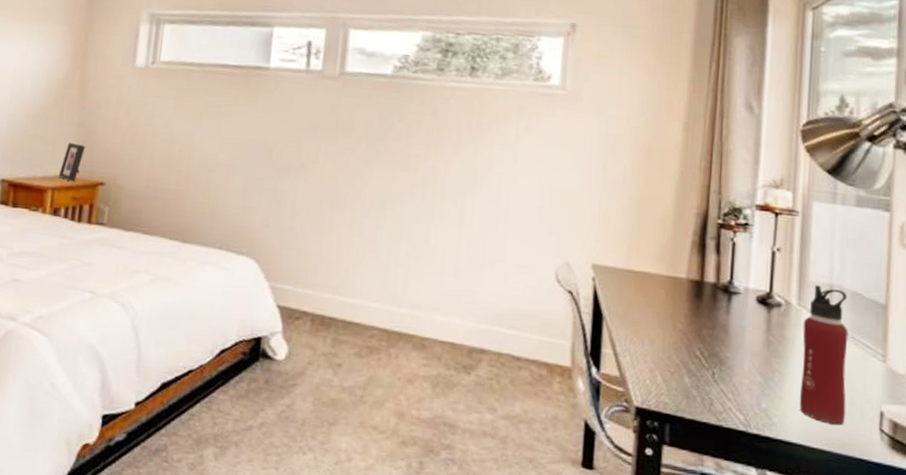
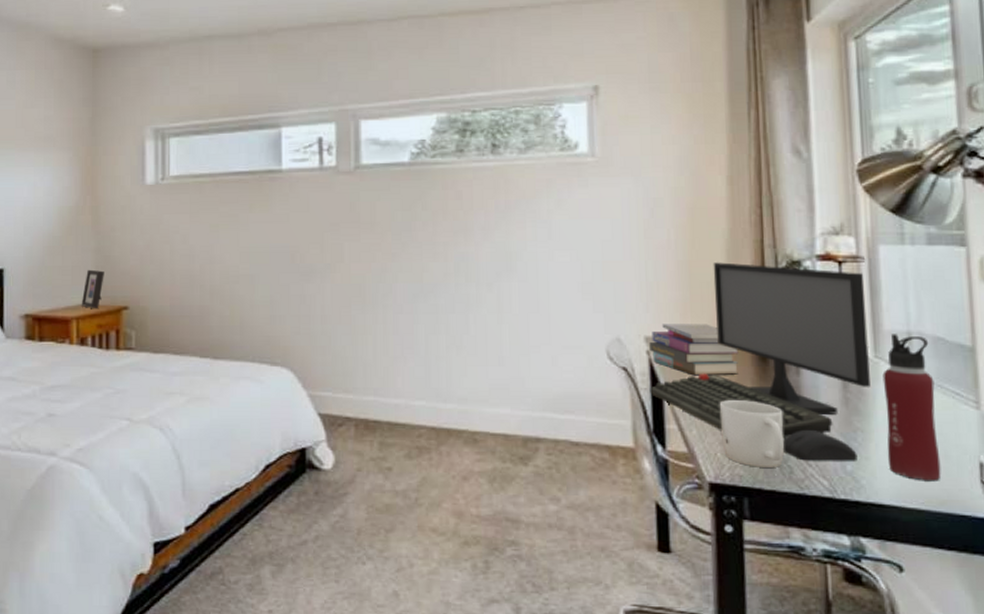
computer keyboard: none [591,304,754,371] -> present [650,373,833,436]
books: none [595,254,676,308] -> present [649,324,739,376]
mug: none [652,331,711,399] -> present [719,399,785,467]
computer monitor: none [658,201,797,355] -> present [713,262,870,414]
computer mouse: none [706,366,773,399] -> present [782,429,858,460]

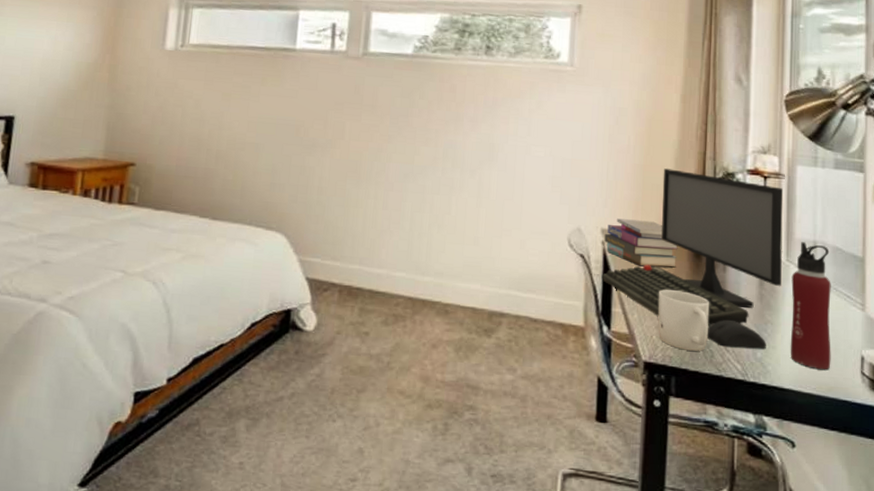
picture frame: present [81,269,104,309] -> none [88,124,115,163]

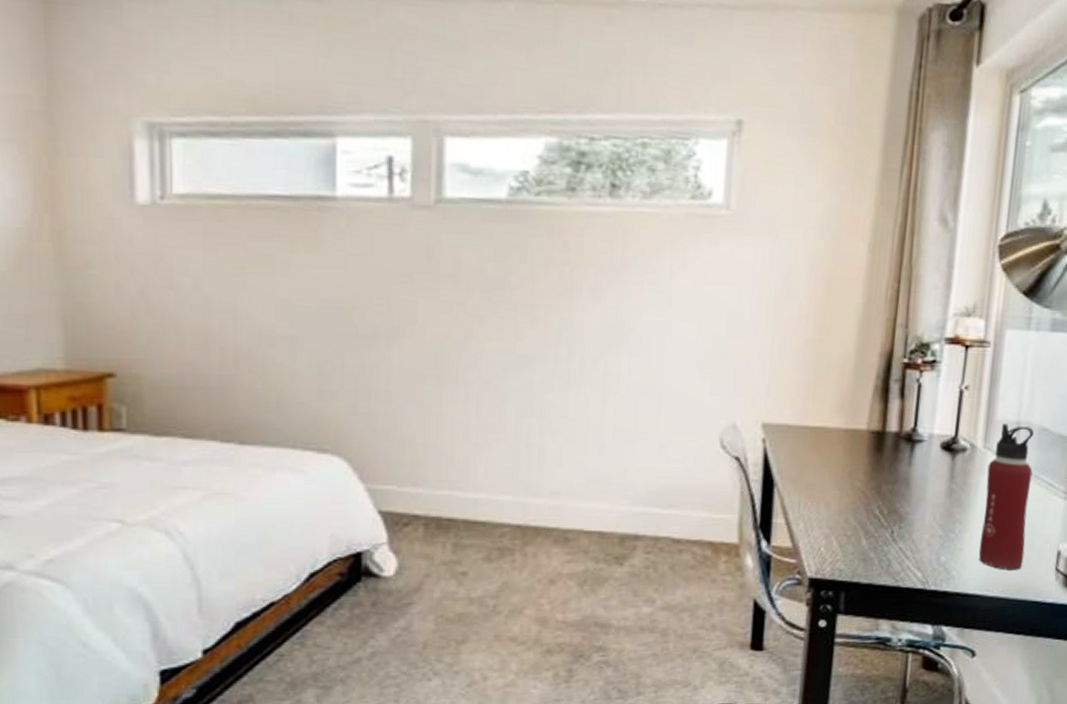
computer keyboard: present [601,264,749,324] -> none [761,464,935,529]
books: present [604,218,678,268] -> none [766,409,856,467]
mug: present [658,289,710,351] -> none [827,491,890,561]
computer monitor: present [661,168,784,308] -> none [836,342,988,506]
computer mouse: present [707,319,766,348] -> none [884,521,953,552]

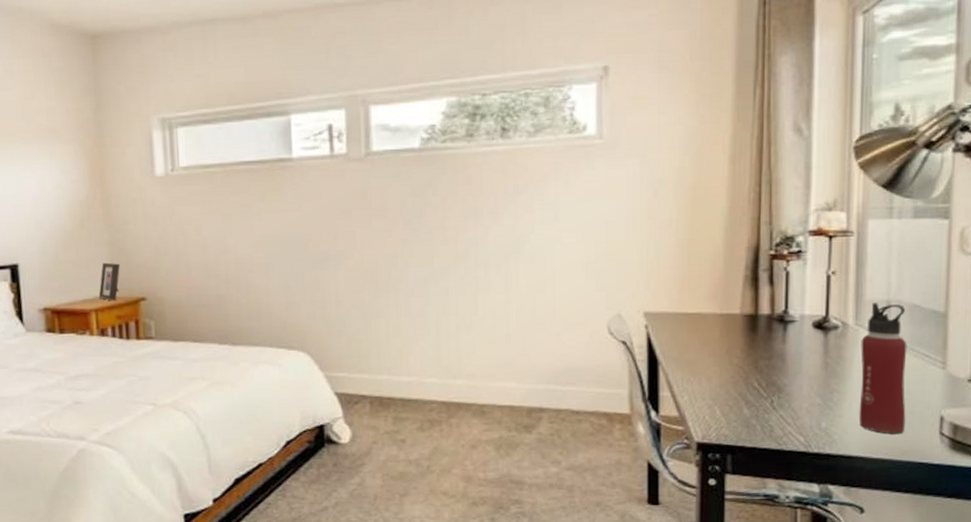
picture frame: none [42,320,77,376] -> present [98,262,120,301]

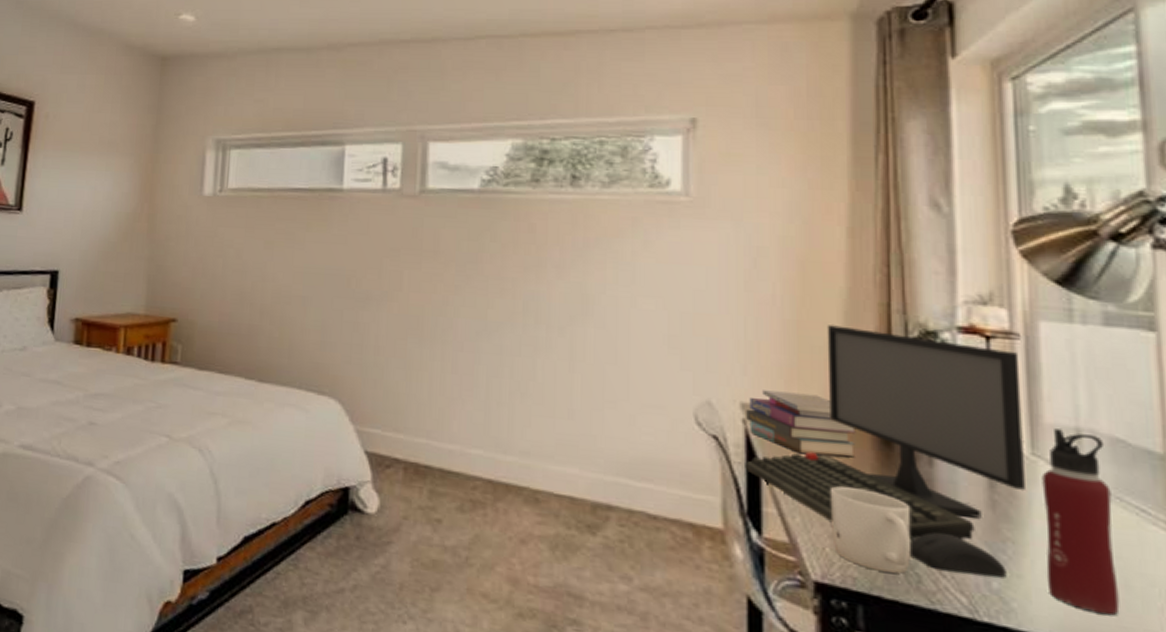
picture frame: present [98,262,120,301] -> none [130,277,156,319]
computer keyboard: none [647,344,812,399] -> present [745,451,975,540]
books: none [648,298,731,347] -> present [746,390,856,458]
mug: none [710,367,768,428] -> present [829,486,912,574]
computer monitor: none [711,240,852,378] -> present [827,325,1025,519]
computer mouse: none [765,392,832,419] -> present [908,532,1007,577]

